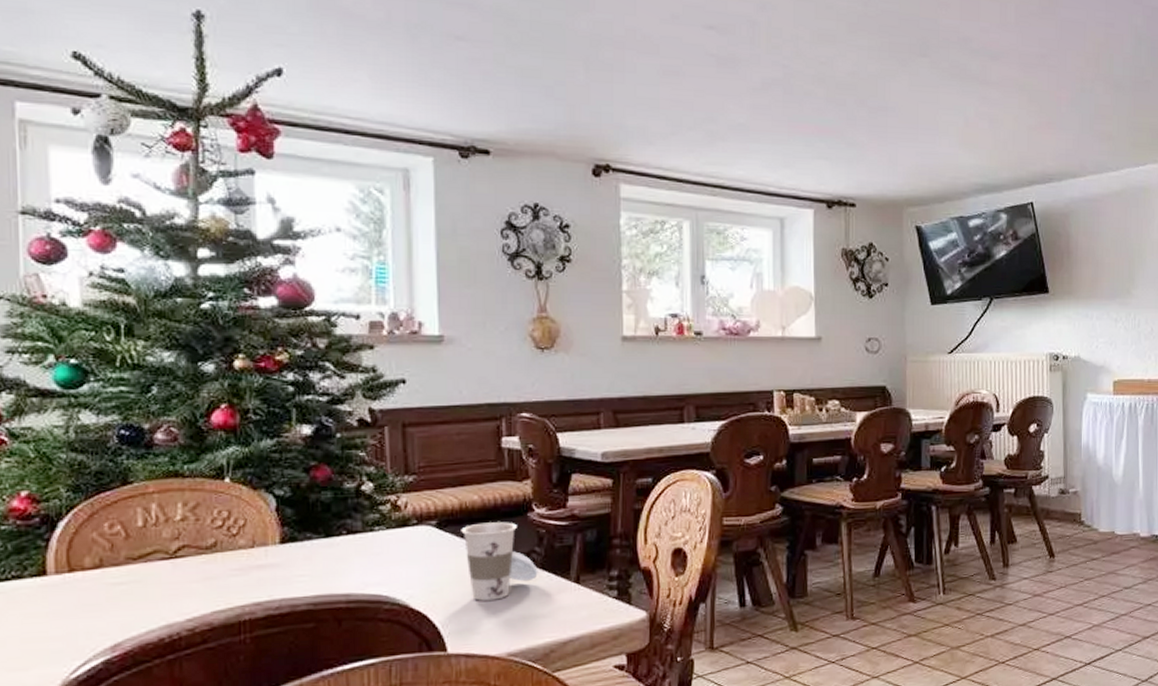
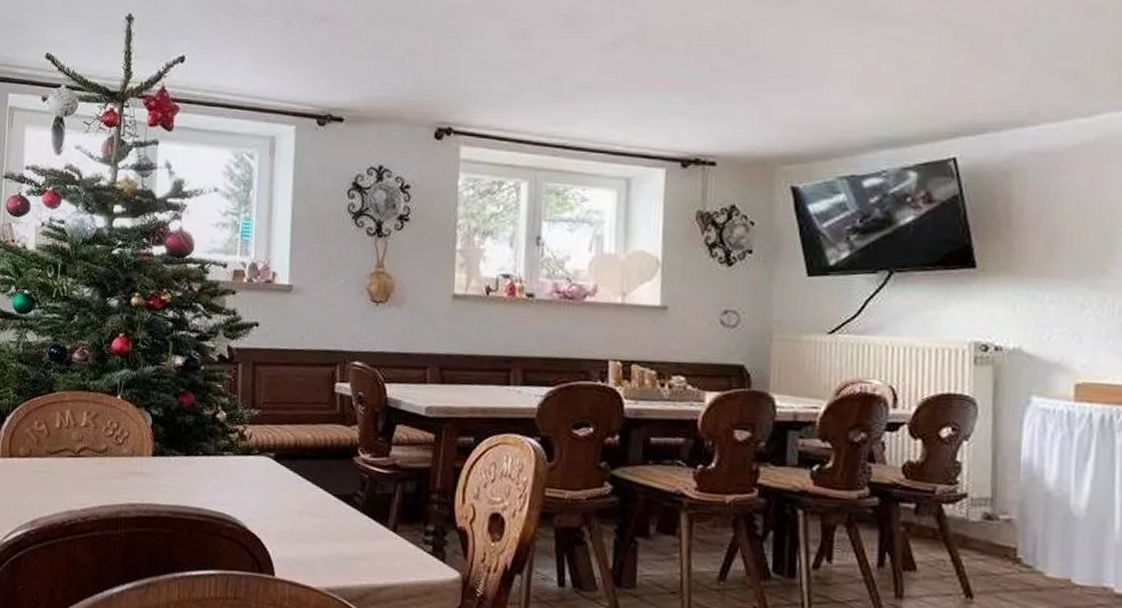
cup: present [461,522,538,601] -> none [294,460,359,536]

